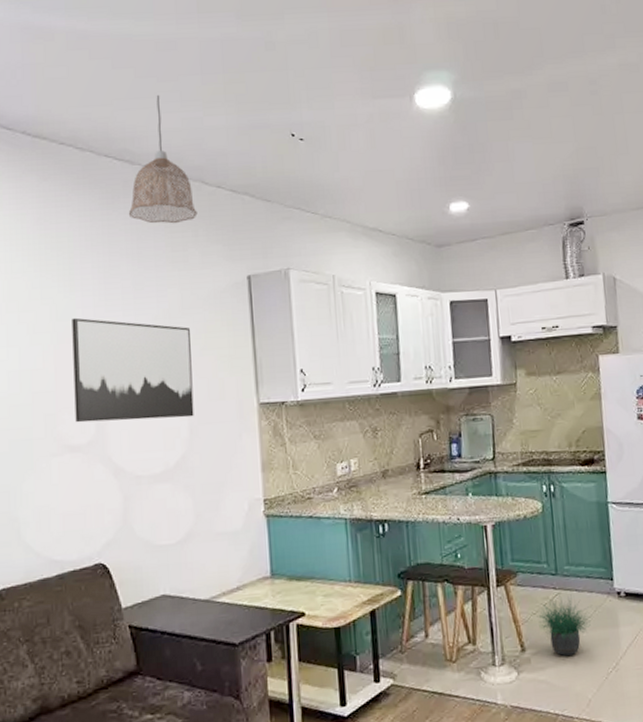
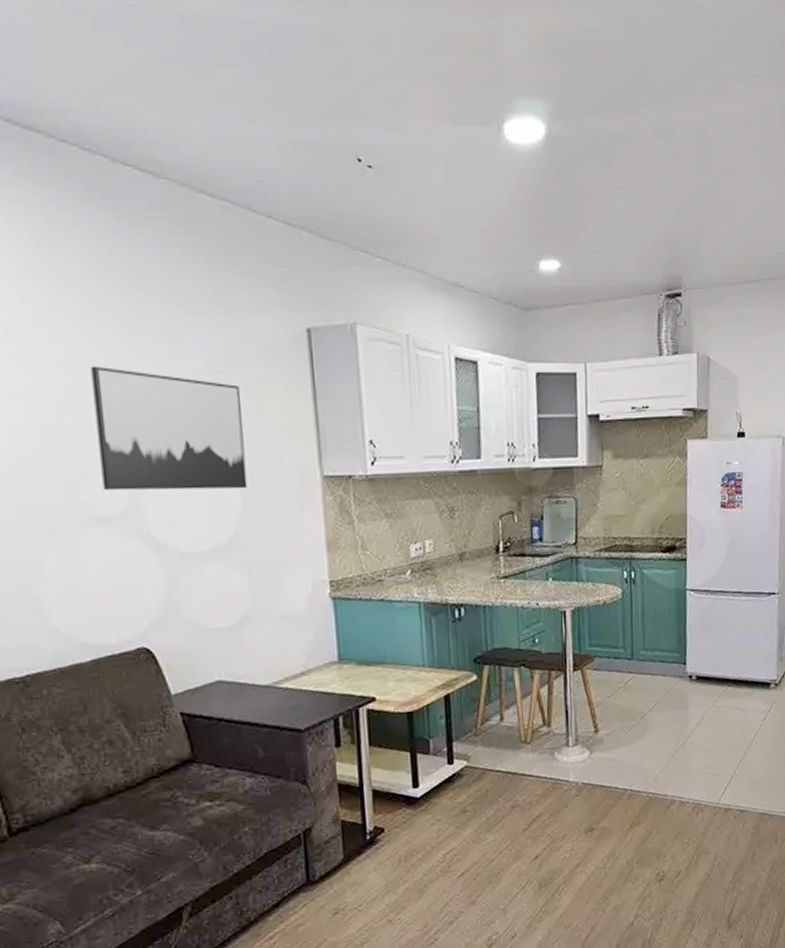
pendant lamp: present [128,94,198,224] -> none [156,88,244,258]
potted plant: present [536,593,591,657] -> none [611,677,662,737]

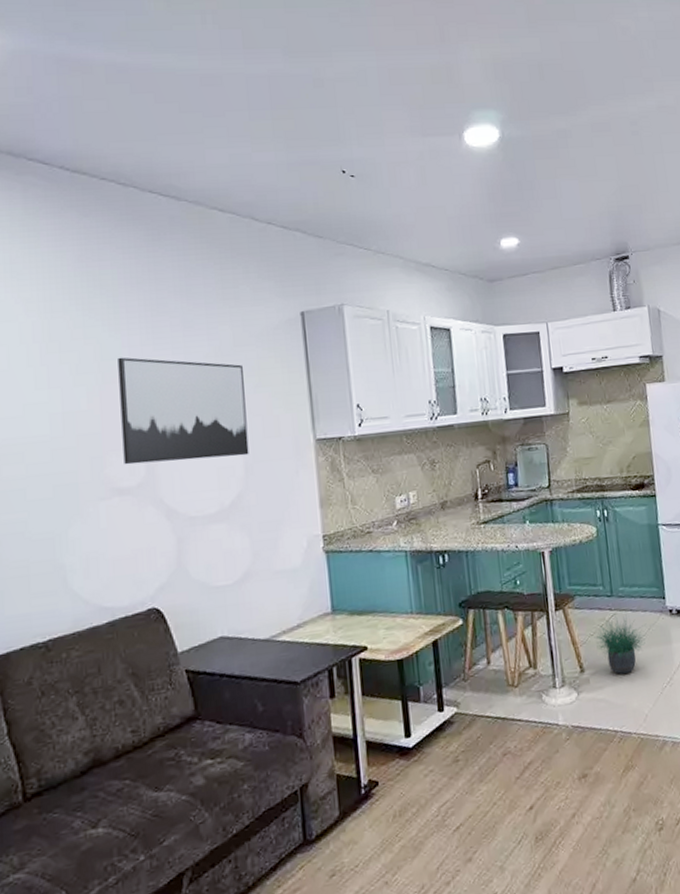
potted plant: none [611,677,662,737] -> present [594,614,645,675]

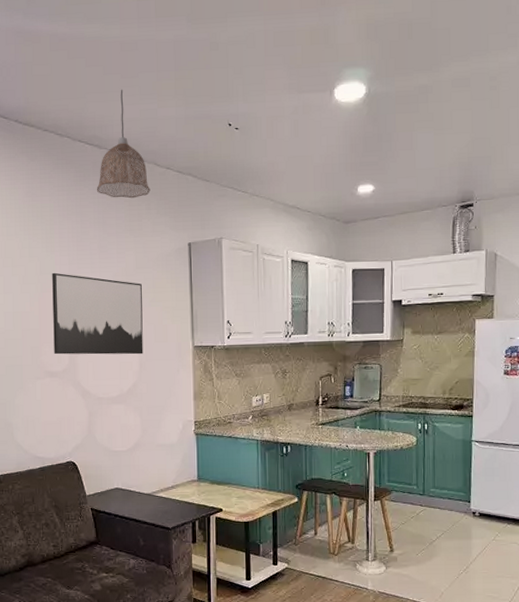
pendant lamp: none [175,130,248,261] -> present [96,89,150,199]
potted plant: present [594,614,645,675] -> none [405,509,448,559]

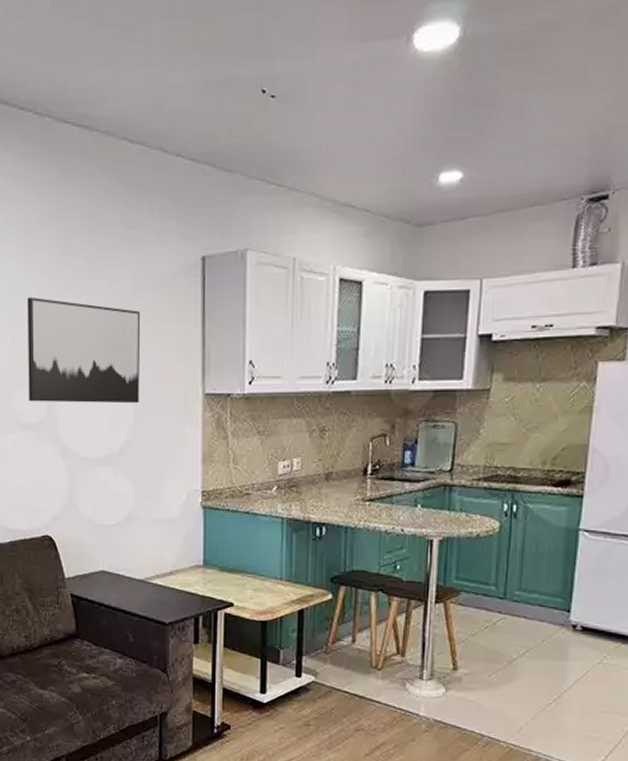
pendant lamp: present [96,89,150,199] -> none [84,47,154,198]

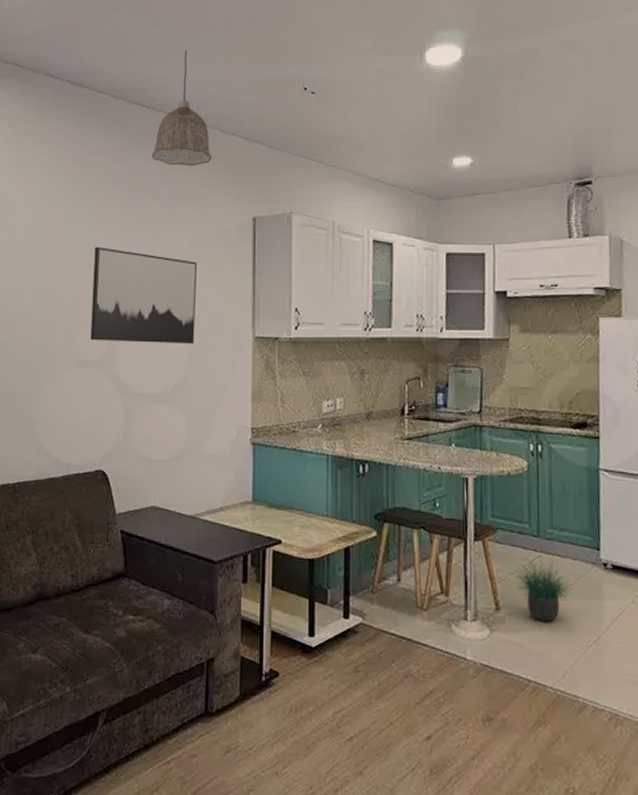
pendant lamp: none [84,47,154,198] -> present [151,49,212,167]
potted plant: none [475,617,536,682] -> present [514,555,572,623]

